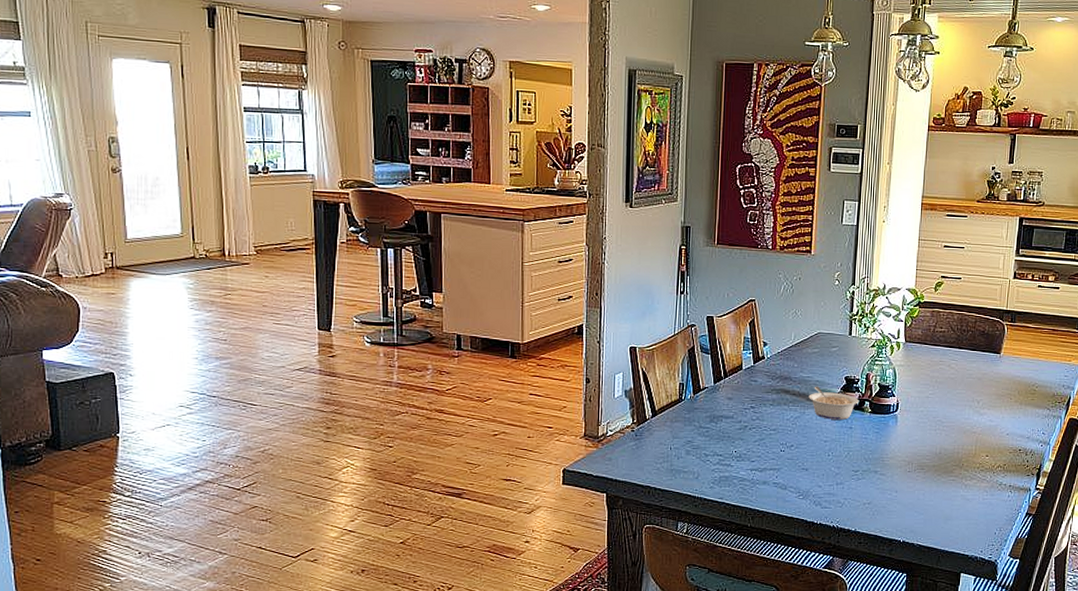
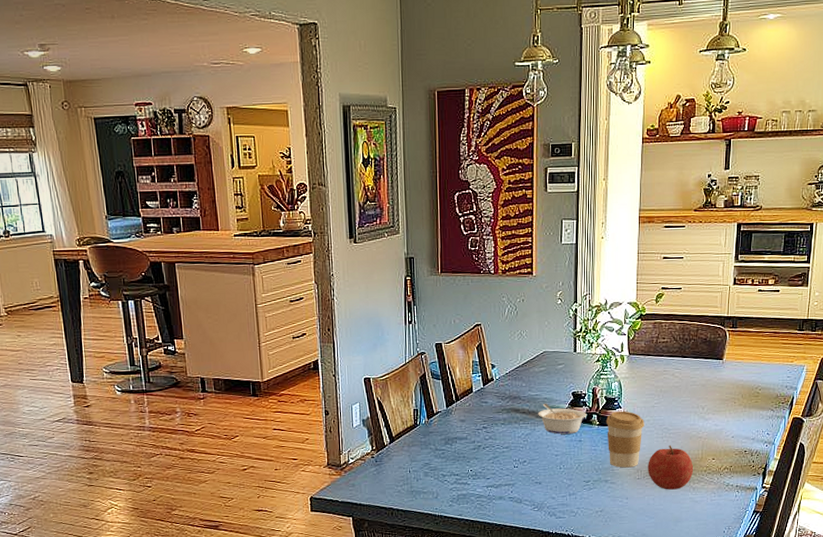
coffee cup: none [878,399,918,459] -> present [605,411,644,468]
fruit: none [919,438,967,486] -> present [648,445,694,490]

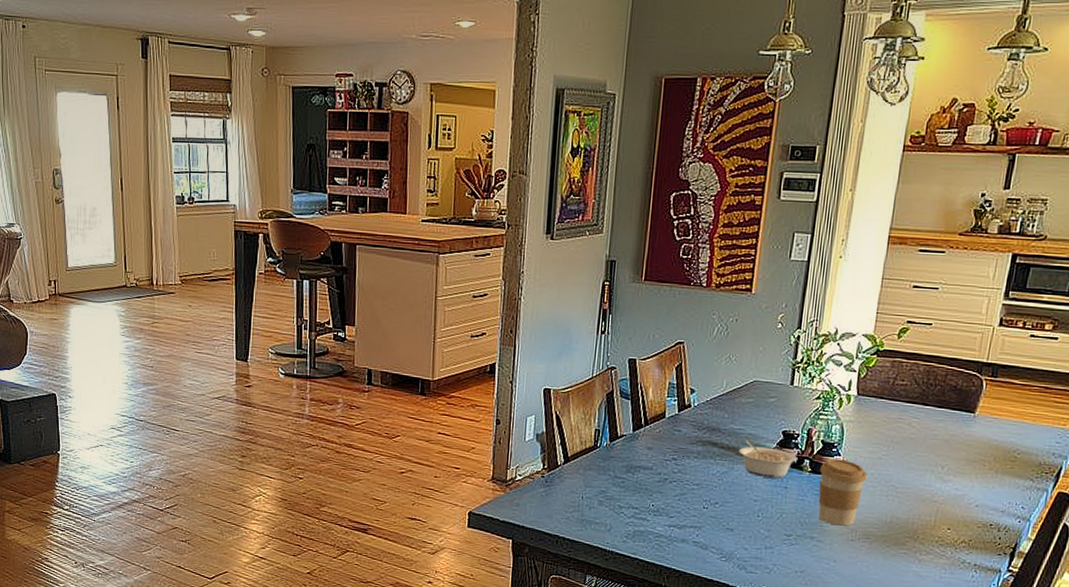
fruit: present [648,445,694,490] -> none [864,505,923,559]

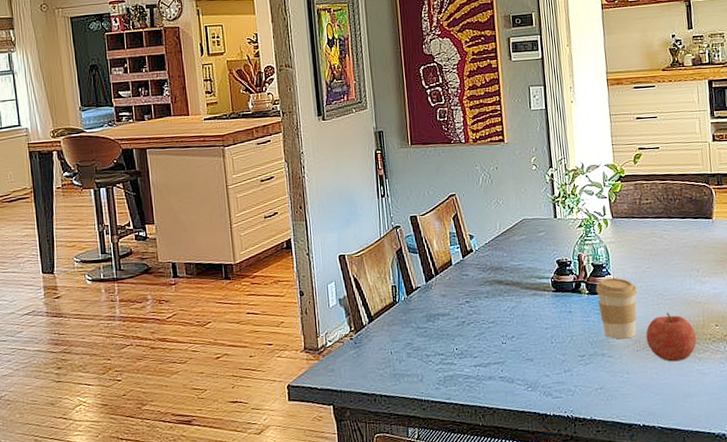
legume: present [739,439,797,478] -> none [522,273,574,306]
fruit: none [864,505,923,559] -> present [646,312,697,362]

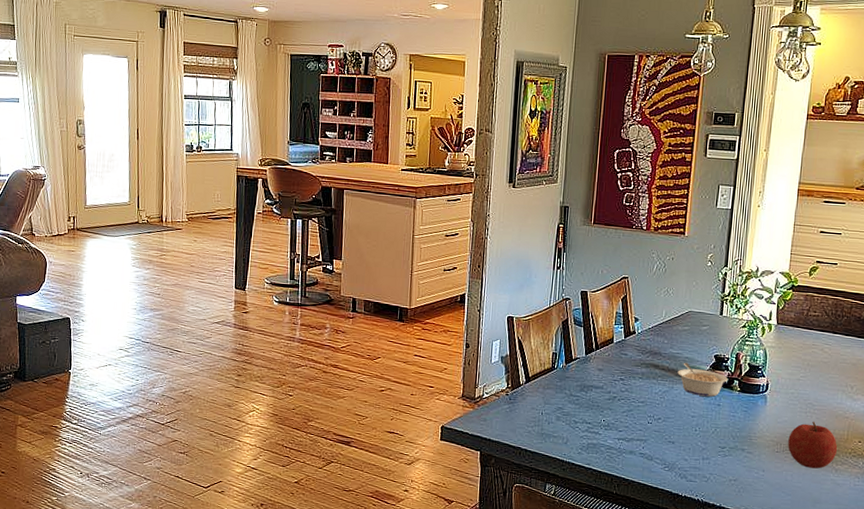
legume: none [522,273,574,306] -> present [677,362,728,397]
coffee cup: present [595,277,638,340] -> none [747,379,788,440]

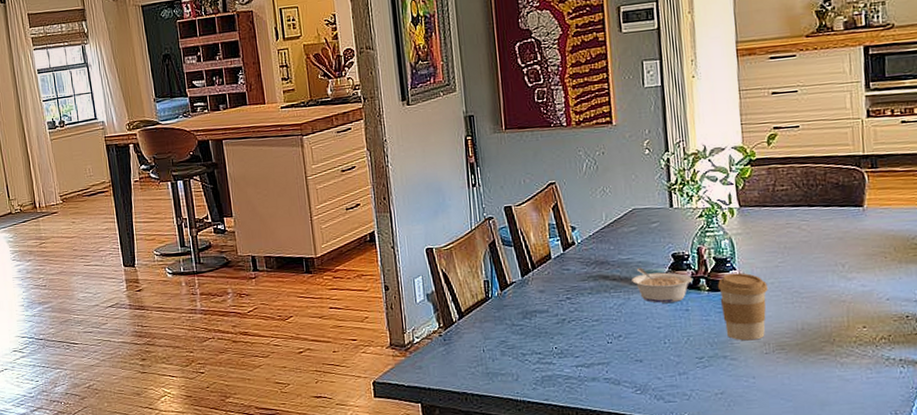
coffee cup: none [747,379,788,440] -> present [717,273,768,341]
fruit: present [788,421,838,469] -> none [777,311,839,367]

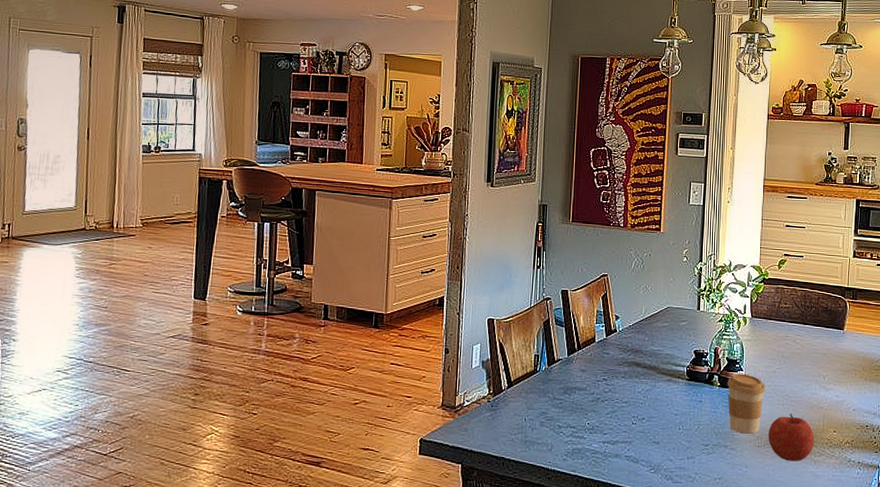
legume: present [632,267,692,303] -> none [659,359,708,393]
fruit: none [777,311,839,367] -> present [768,413,815,461]

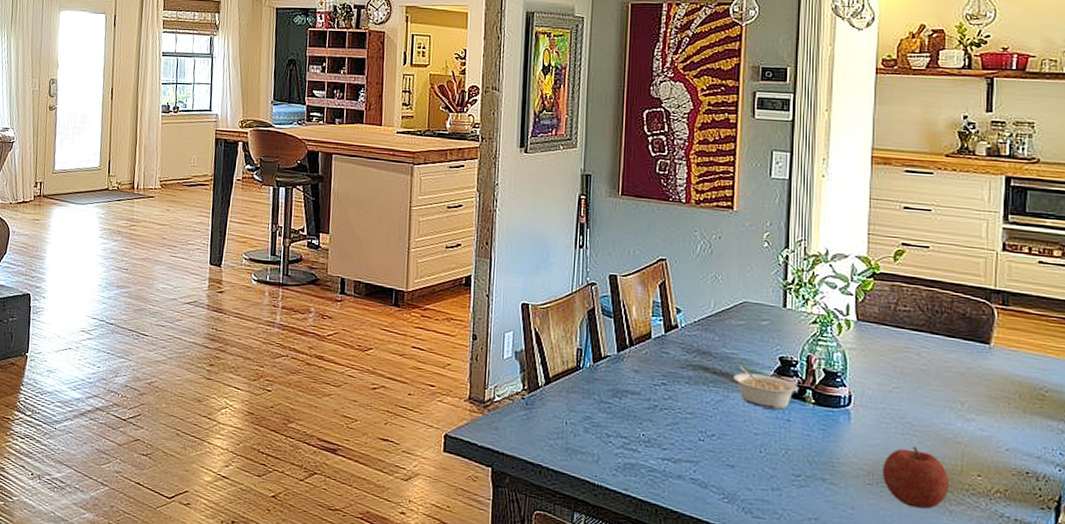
legume: none [659,359,708,393] -> present [733,365,798,410]
coffee cup: present [726,373,766,434] -> none [824,389,878,468]

